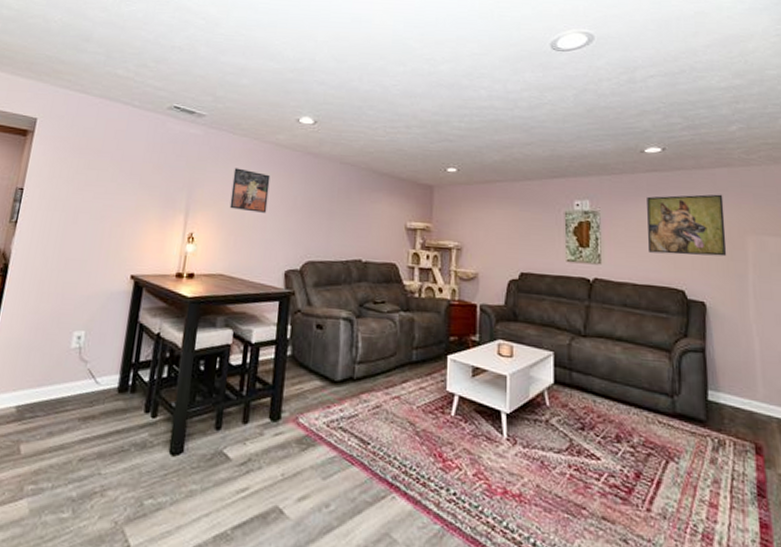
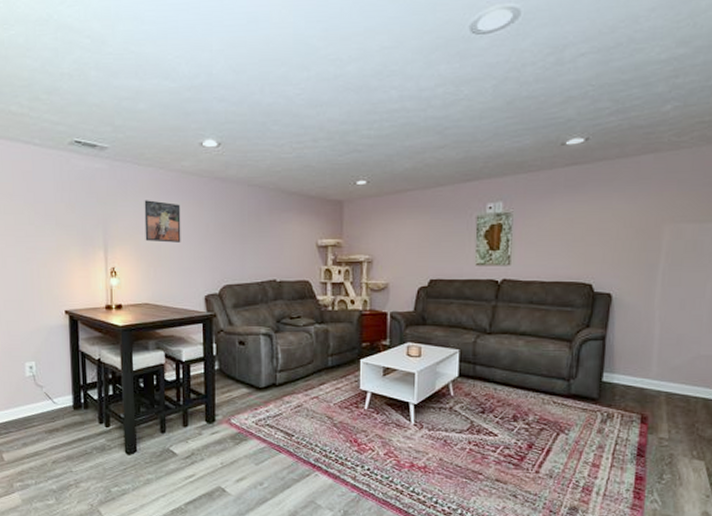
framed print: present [647,194,727,257] -> none [559,183,645,250]

